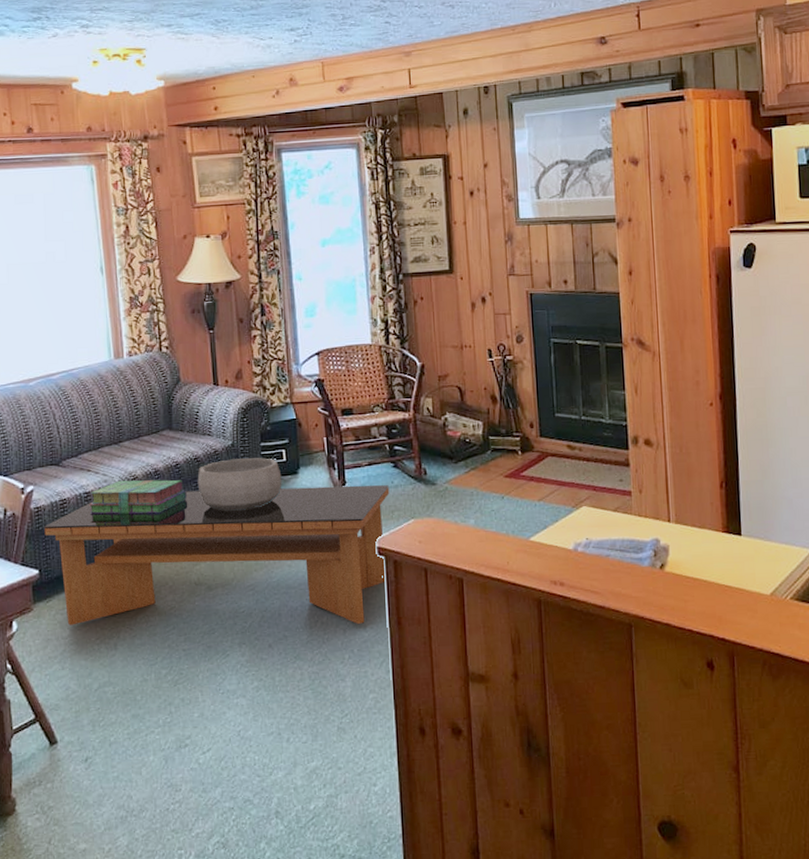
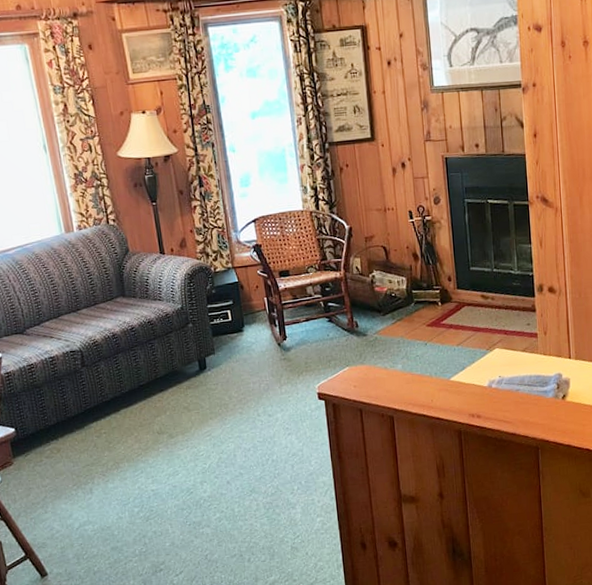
coffee table: present [44,485,390,626] -> none [15,338,326,475]
stack of books: present [89,479,187,514] -> none [55,342,144,376]
decorative bowl: present [197,458,282,511] -> none [152,318,230,368]

